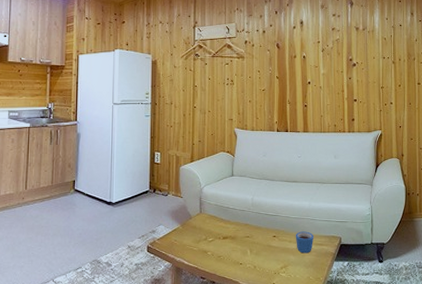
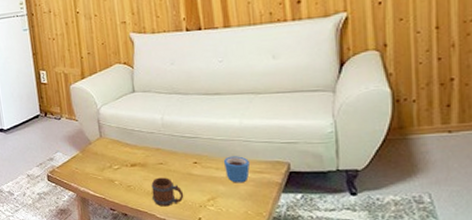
mug: none [238,249,263,274] -> present [151,177,184,207]

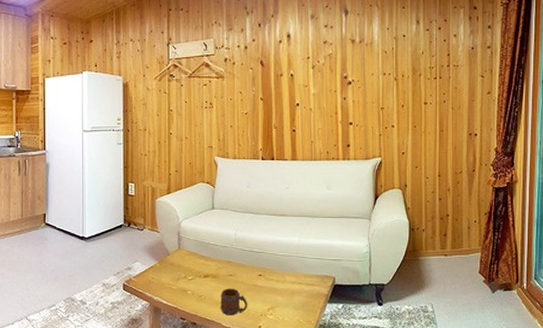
mug: present [223,156,251,183] -> none [283,270,305,294]

